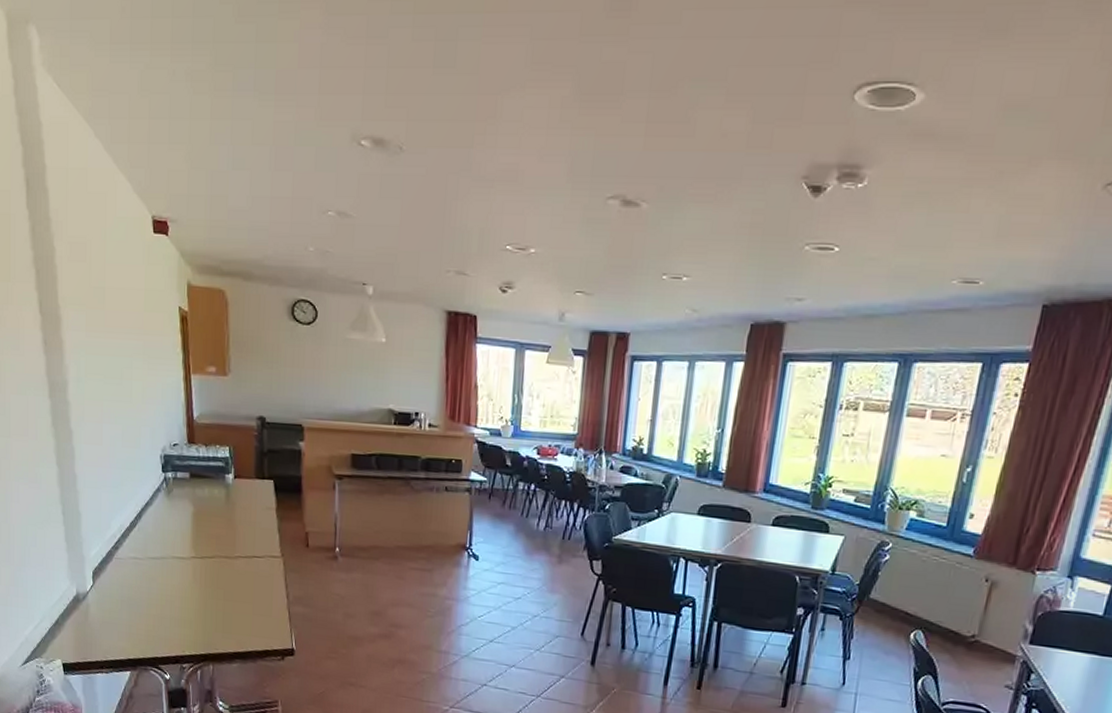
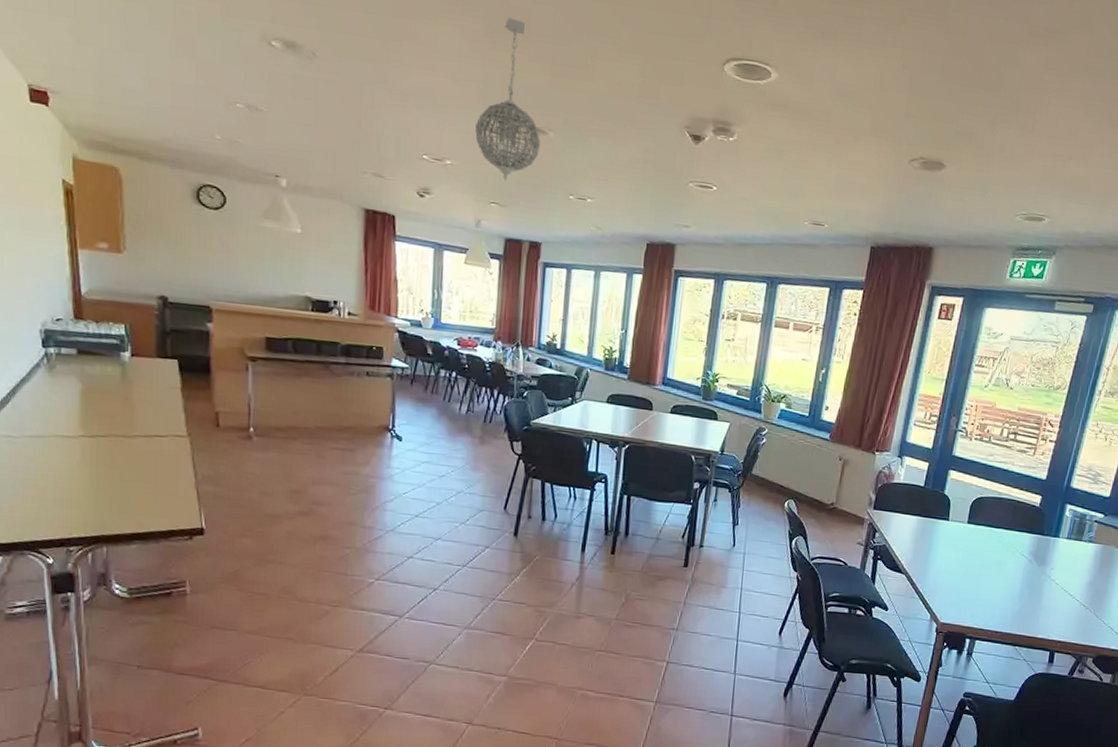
pendant light: none [561,75,632,266] -> present [475,17,540,181]

